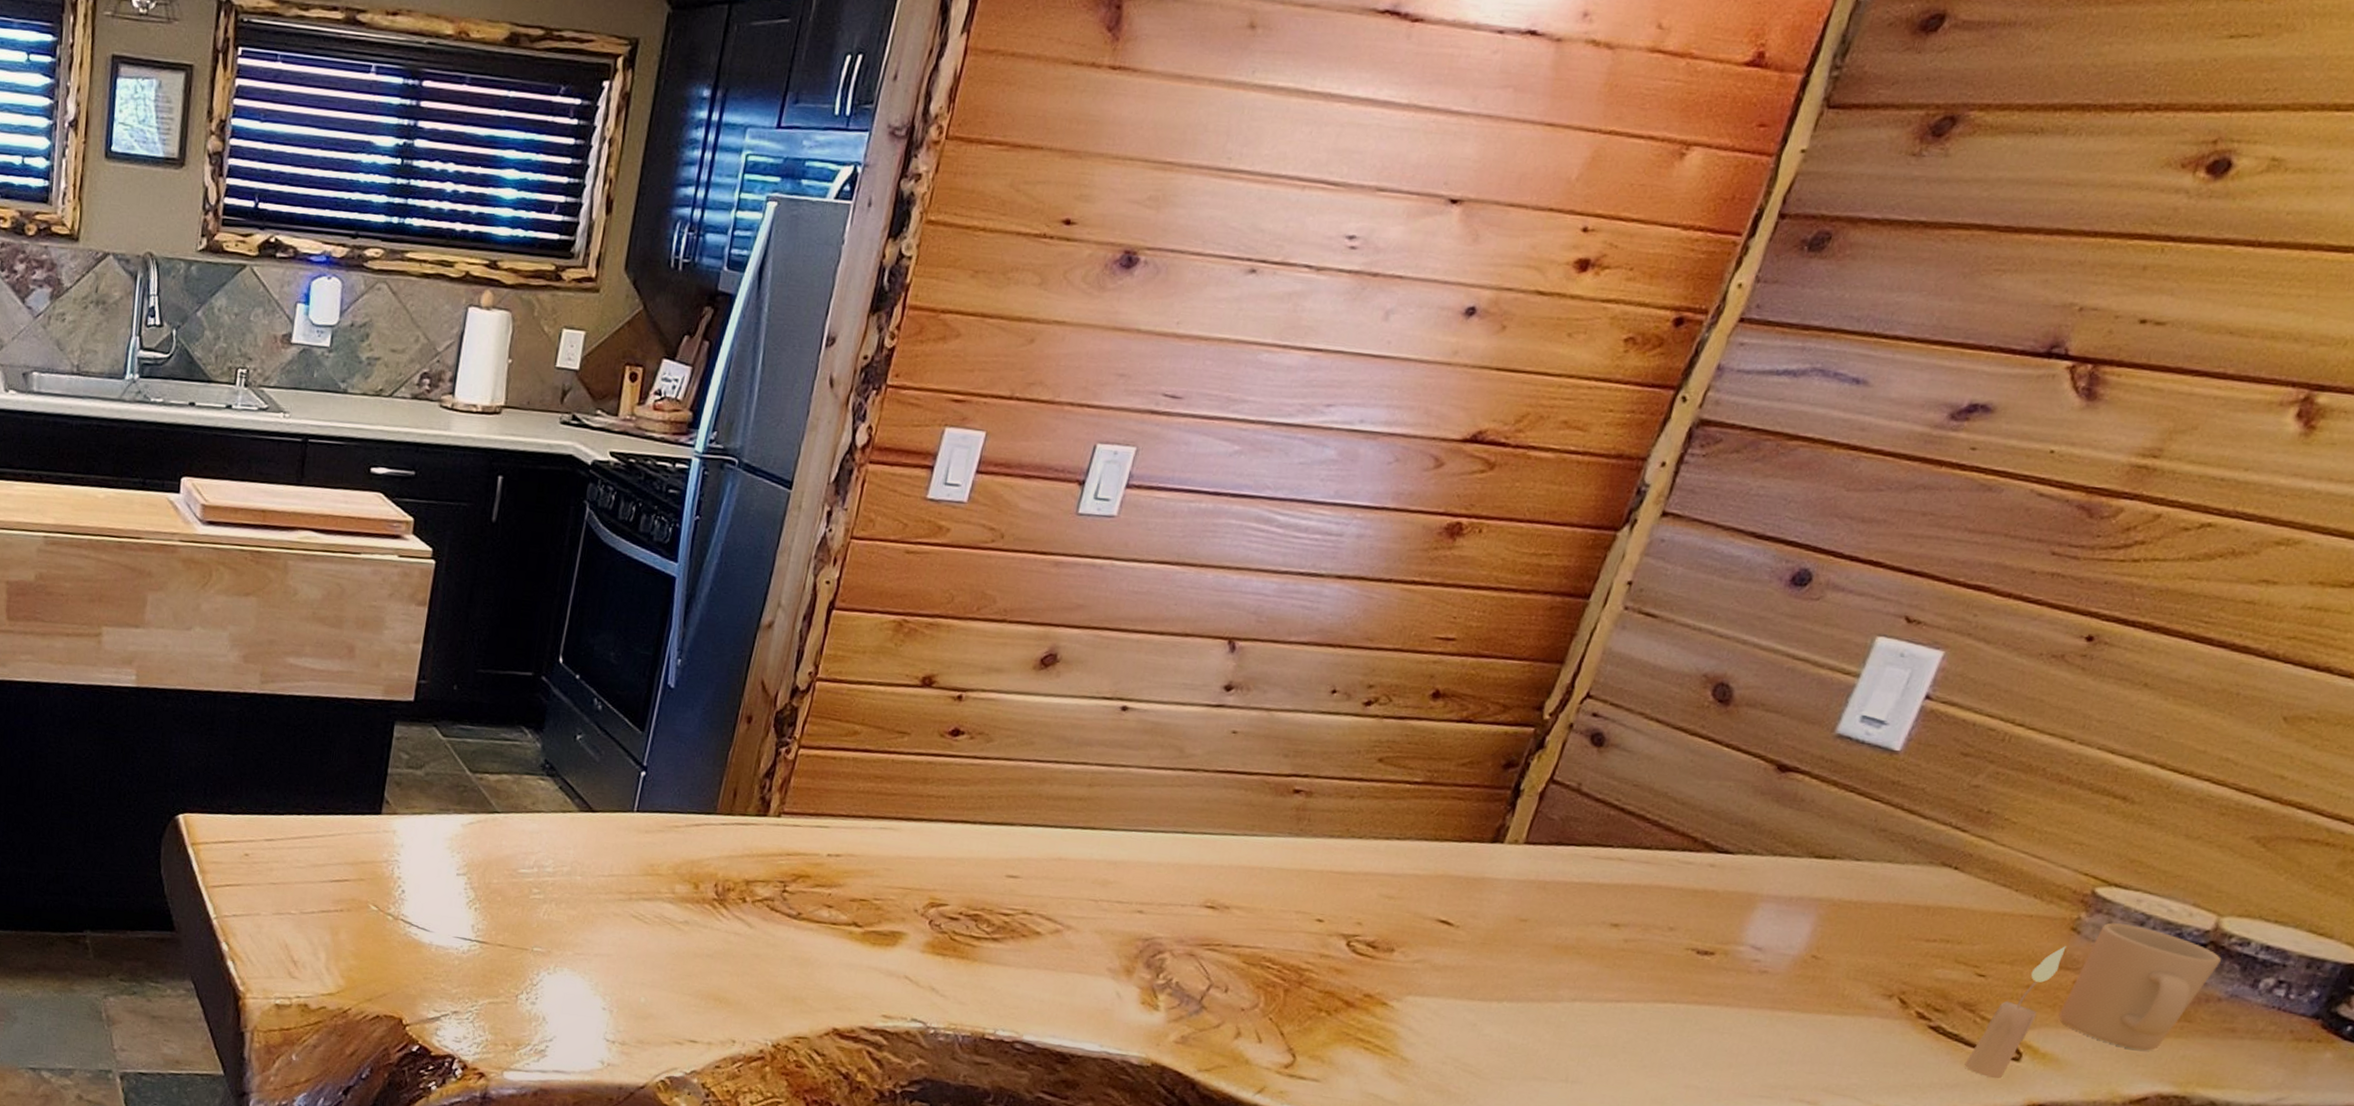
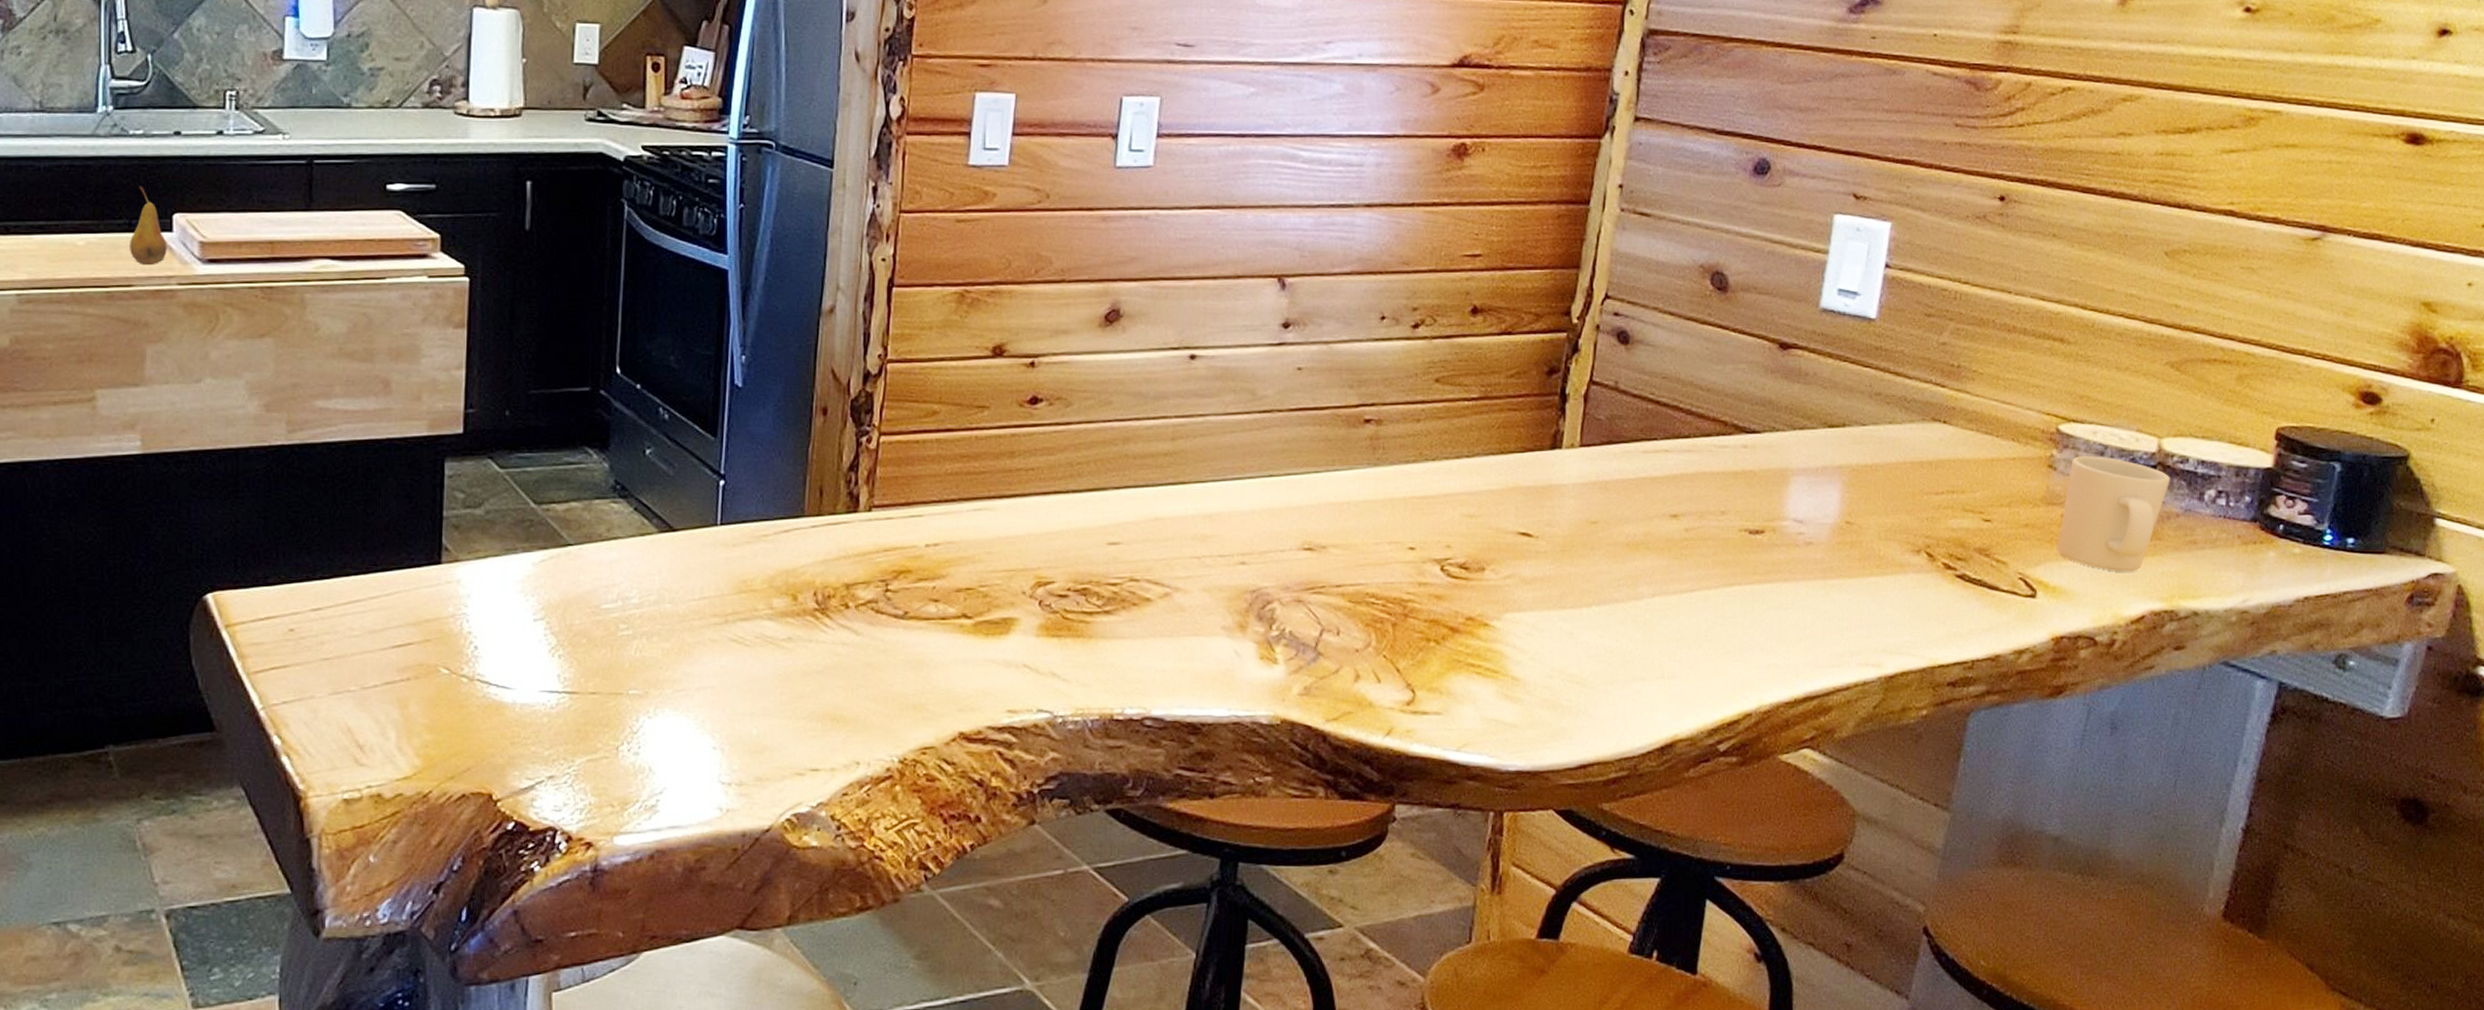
fruit: none [141,449,174,522] -> present [130,186,167,266]
candle: present [1964,946,2067,1079] -> none [1993,483,2049,618]

